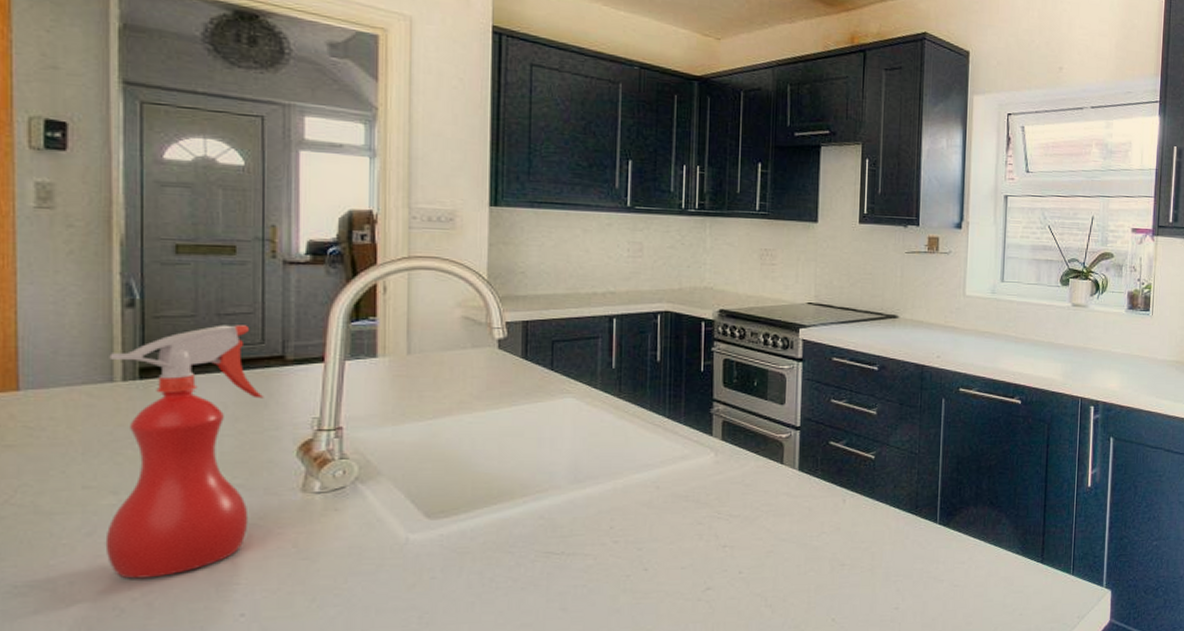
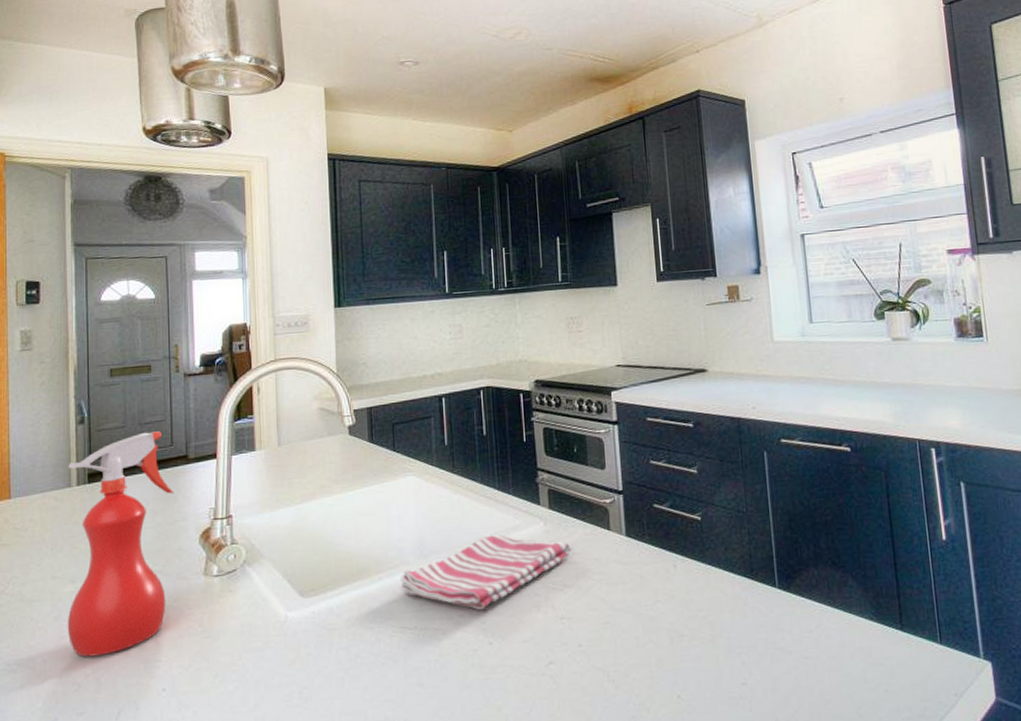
dish towel: none [548,463,742,536] -> present [400,535,572,610]

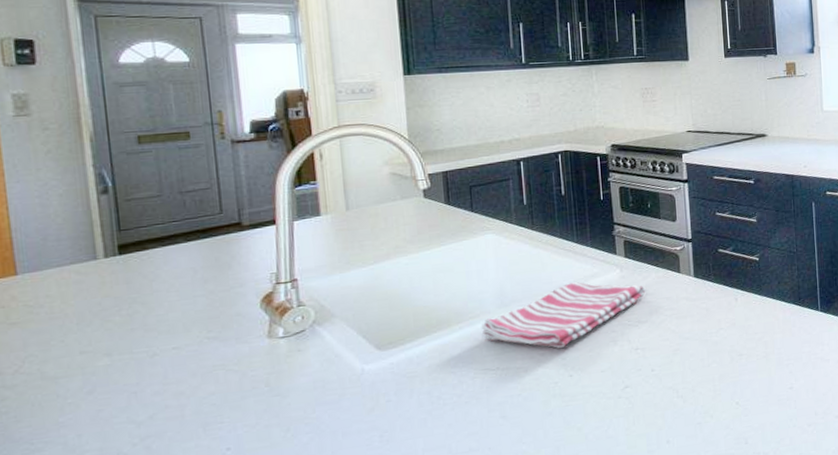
spray bottle: present [67,431,174,657] -> none [91,199,228,427]

